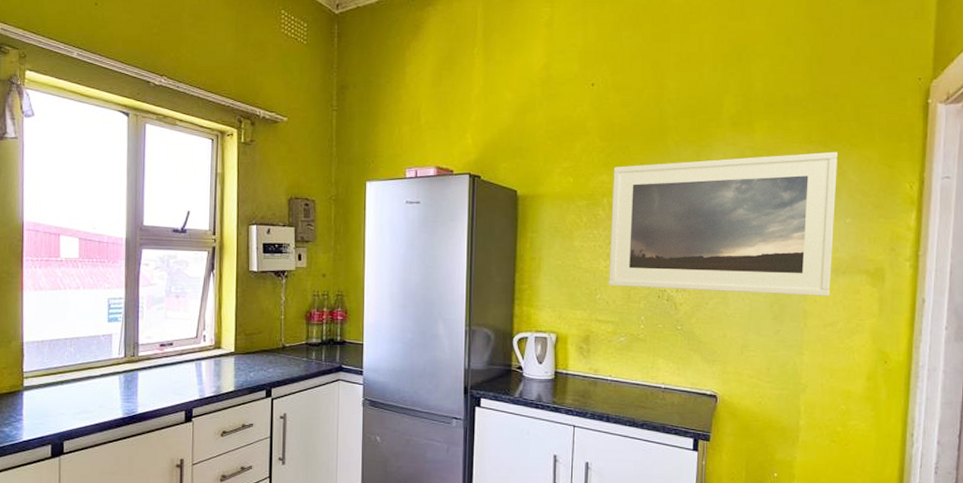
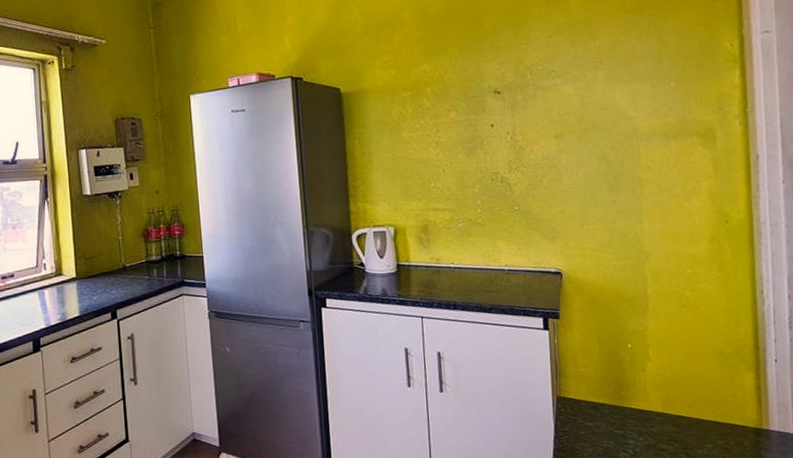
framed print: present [609,151,838,296] -> none [433,17,663,174]

